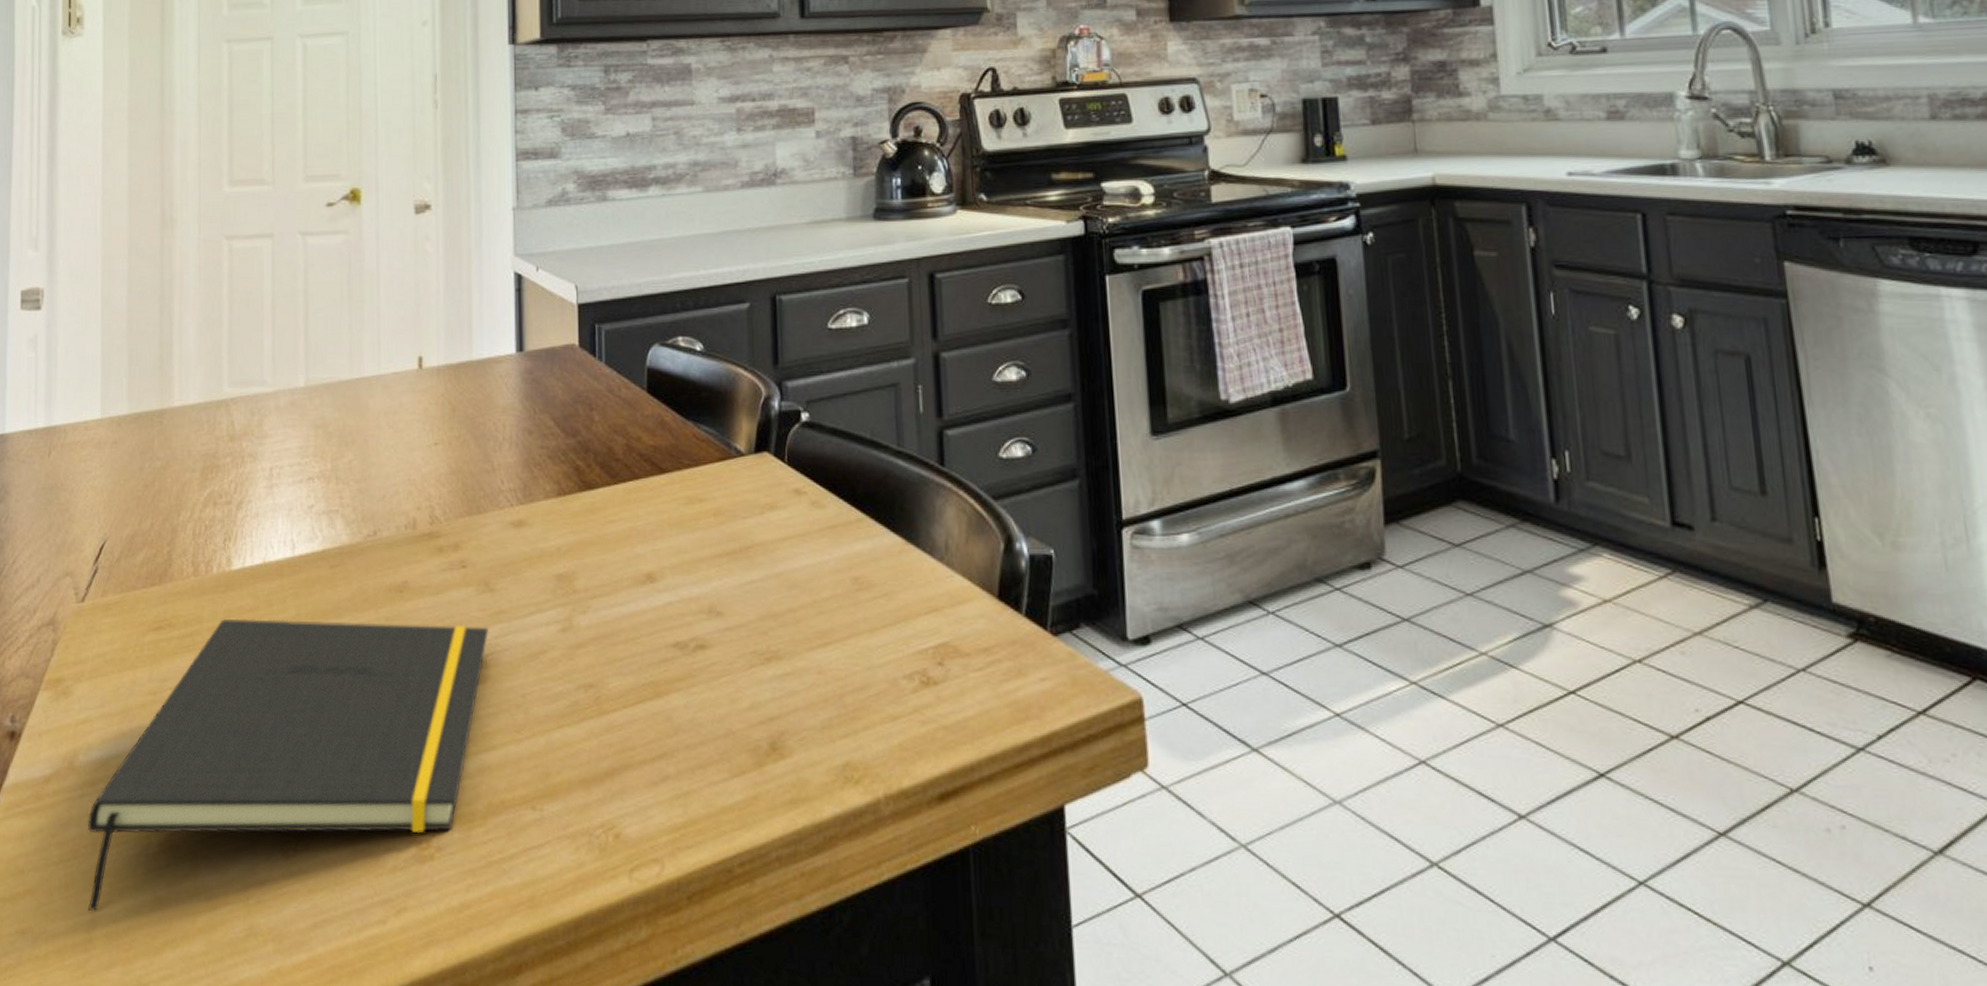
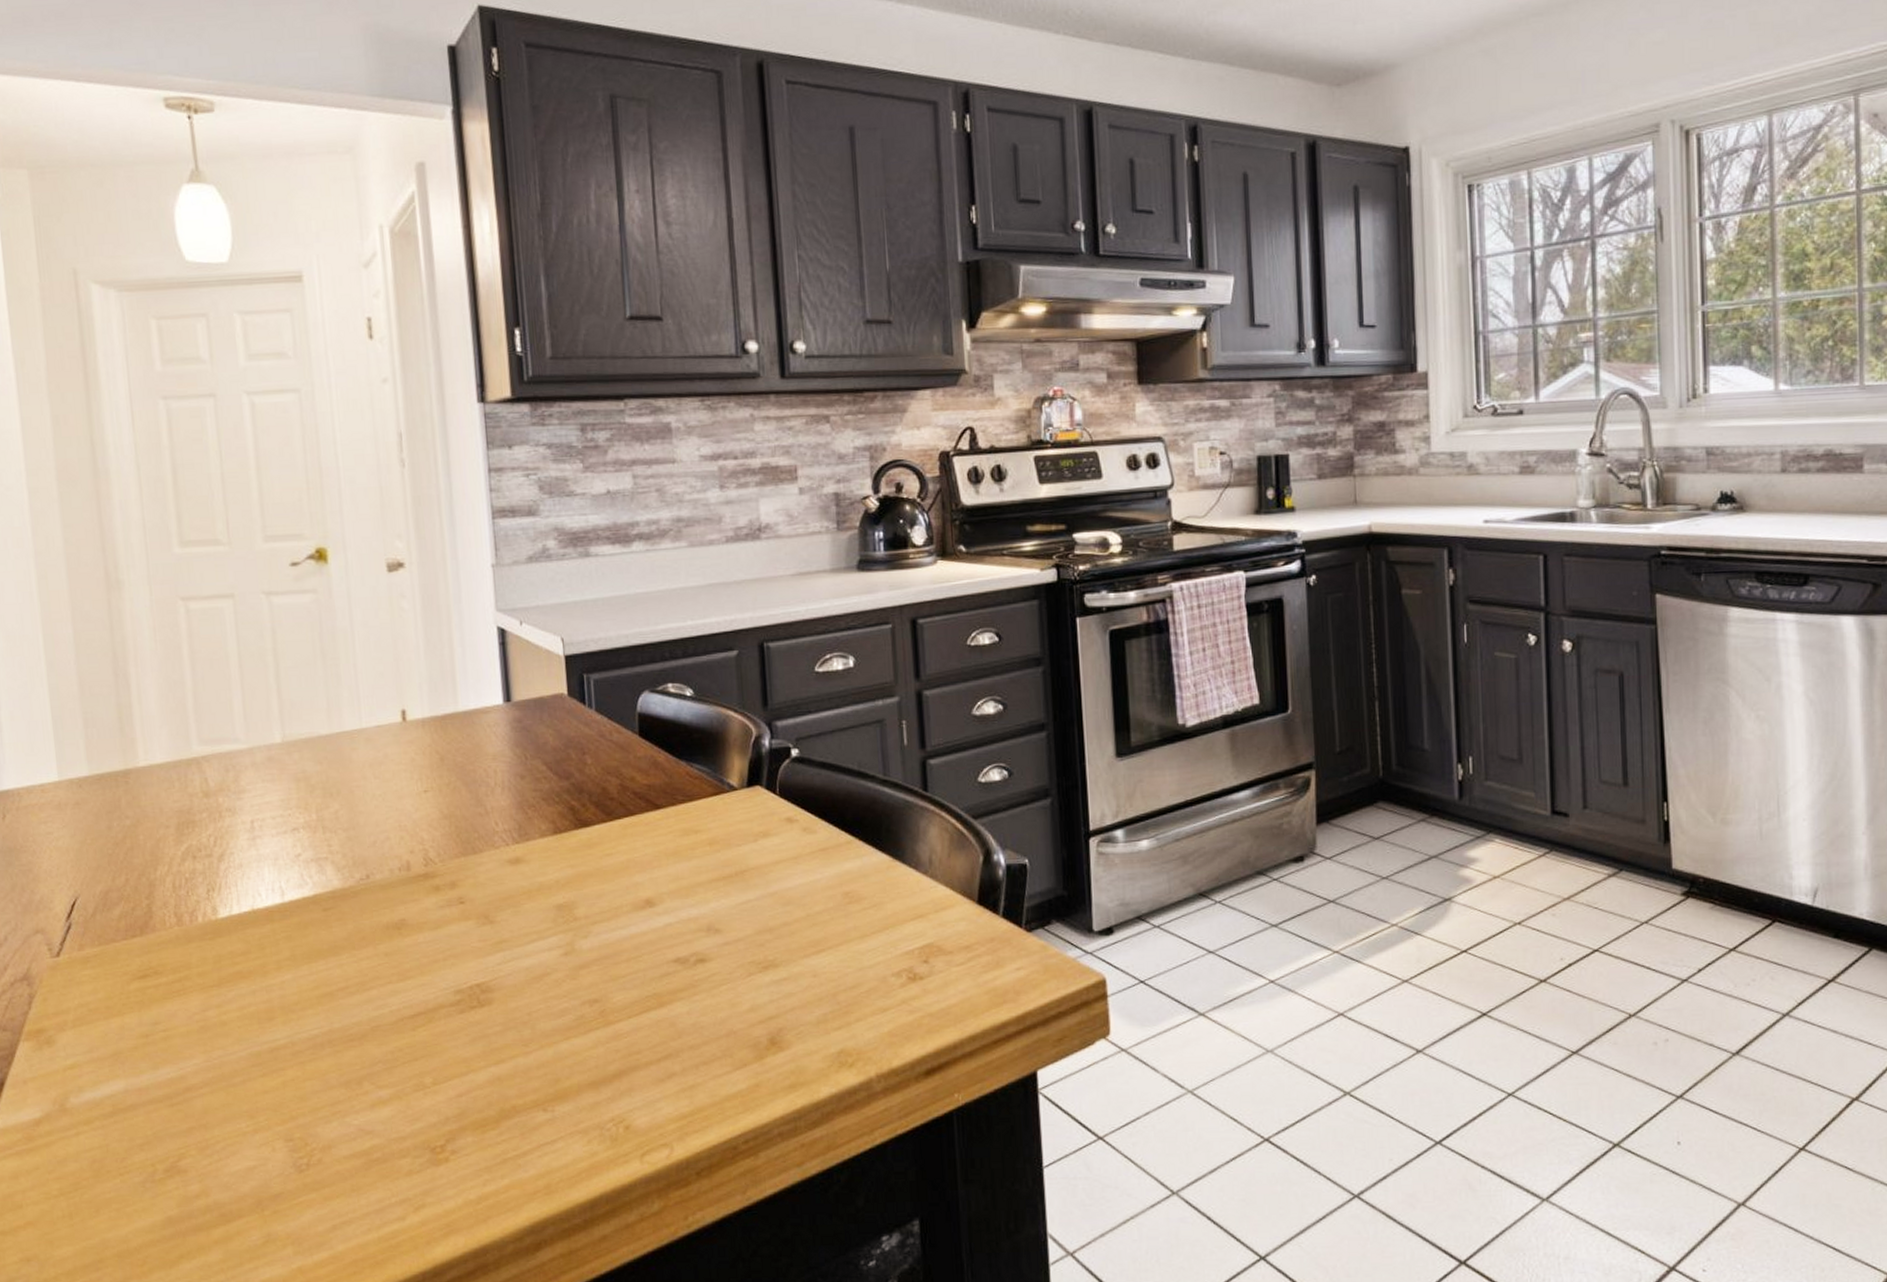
notepad: present [87,618,490,912] -> none [86,955,492,1236]

